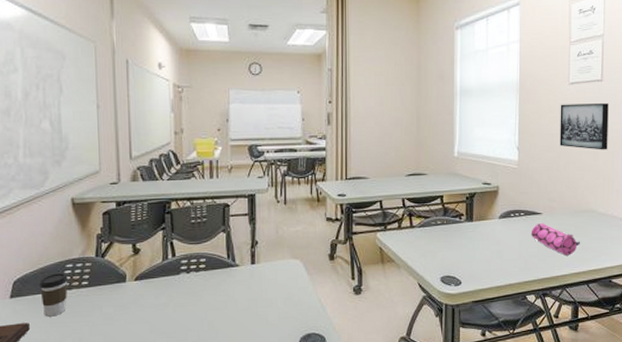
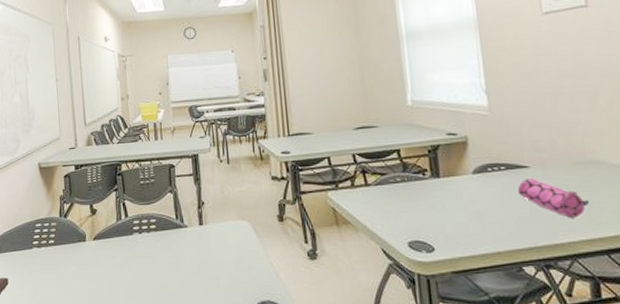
coffee cup: present [40,273,68,317] -> none [15,232,38,273]
wall art: present [559,103,609,150] -> none [534,32,610,88]

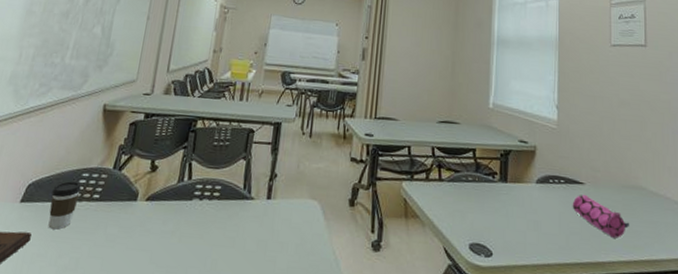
coffee cup: none [15,232,38,273] -> present [48,181,82,230]

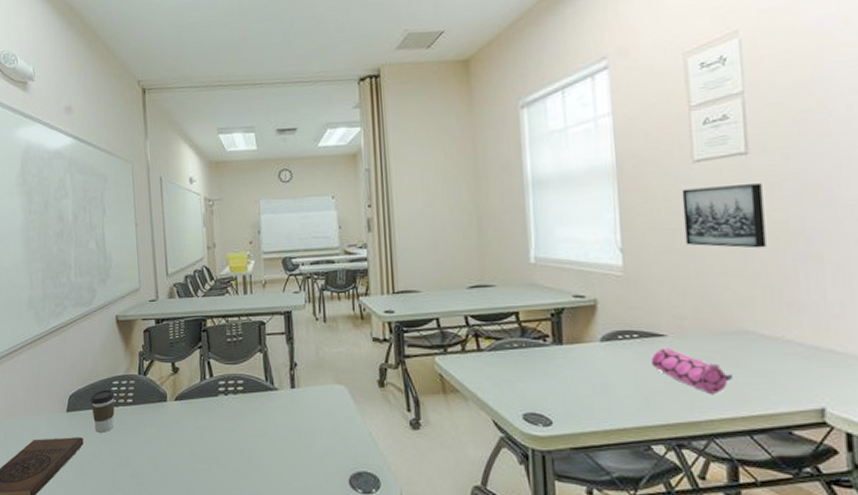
wall art: none [602,65,656,121] -> present [681,183,767,249]

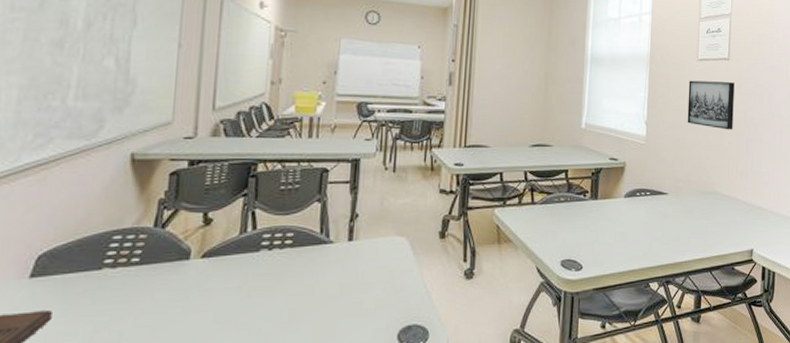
coffee cup: present [91,390,115,433] -> none [73,246,113,303]
pencil case: present [650,347,734,394] -> none [656,203,705,240]

